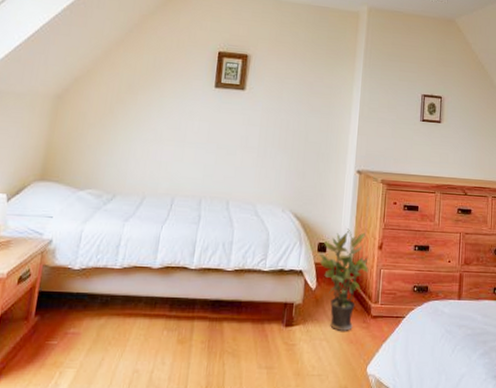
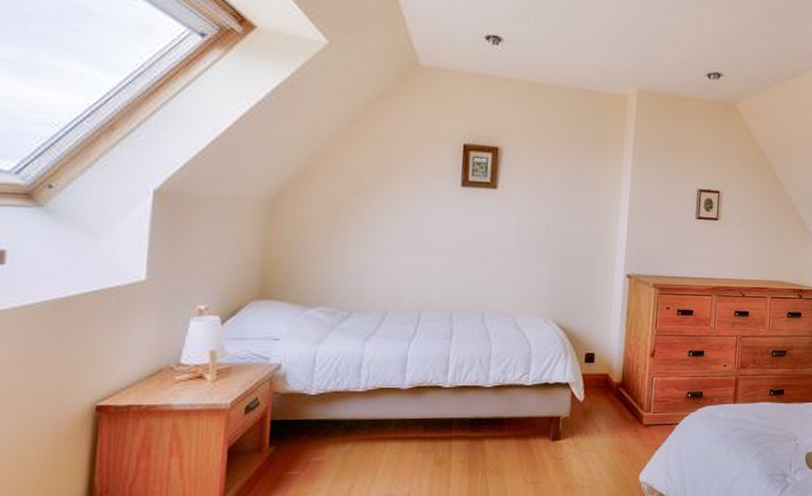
potted plant: present [319,228,369,331] -> none [587,337,641,442]

